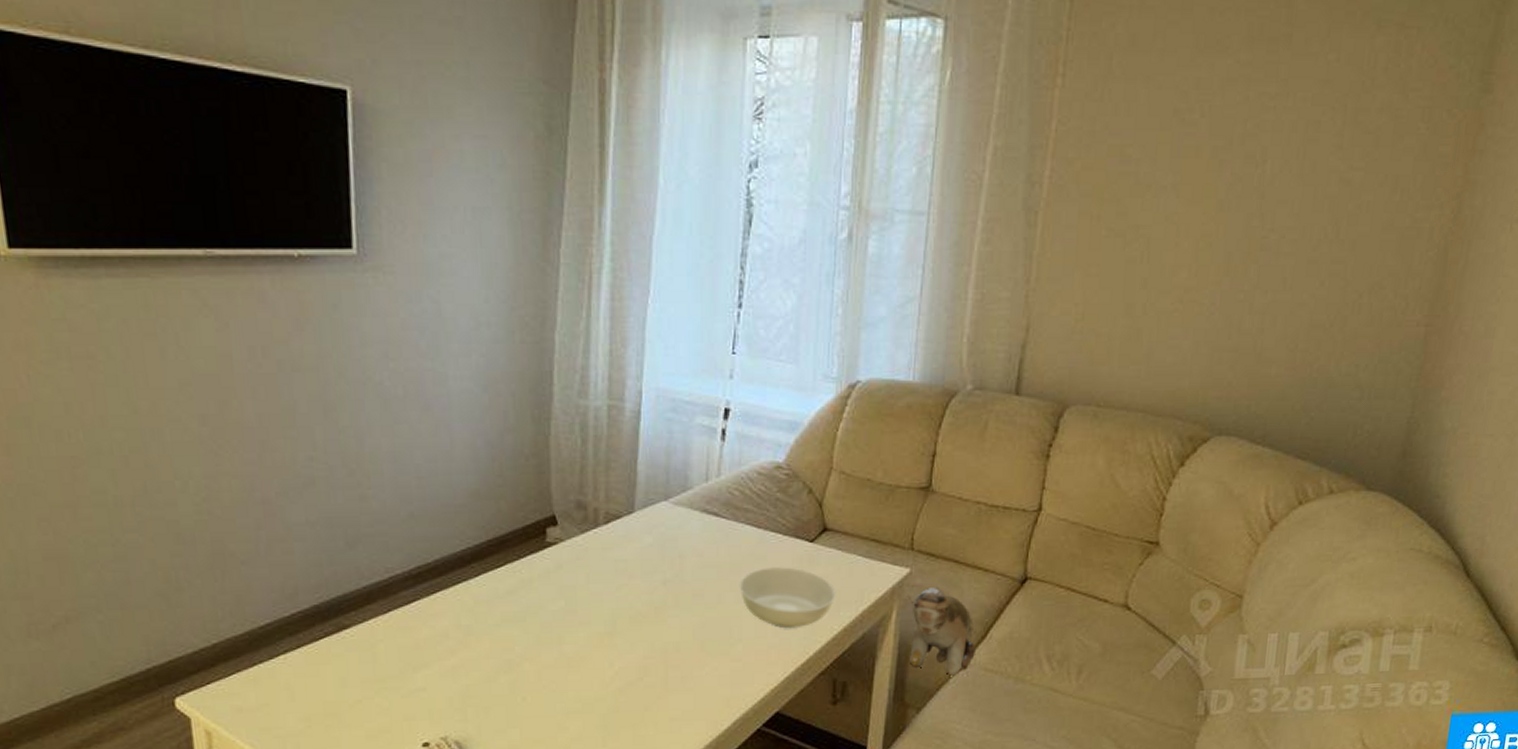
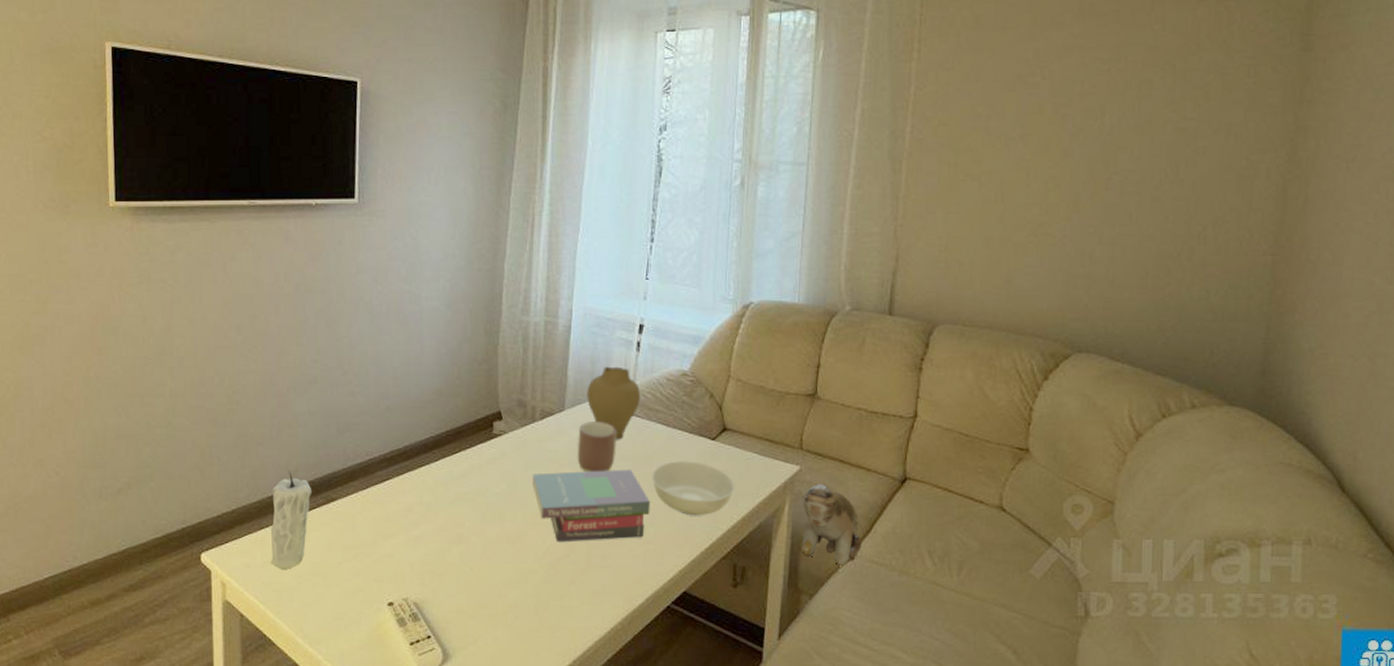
candle: none [265,595,318,713] -> present [270,471,312,570]
books: none [596,578,738,665] -> present [532,469,650,542]
mug: none [650,524,699,584] -> present [577,422,618,473]
vase: none [661,459,727,545] -> present [587,366,641,440]

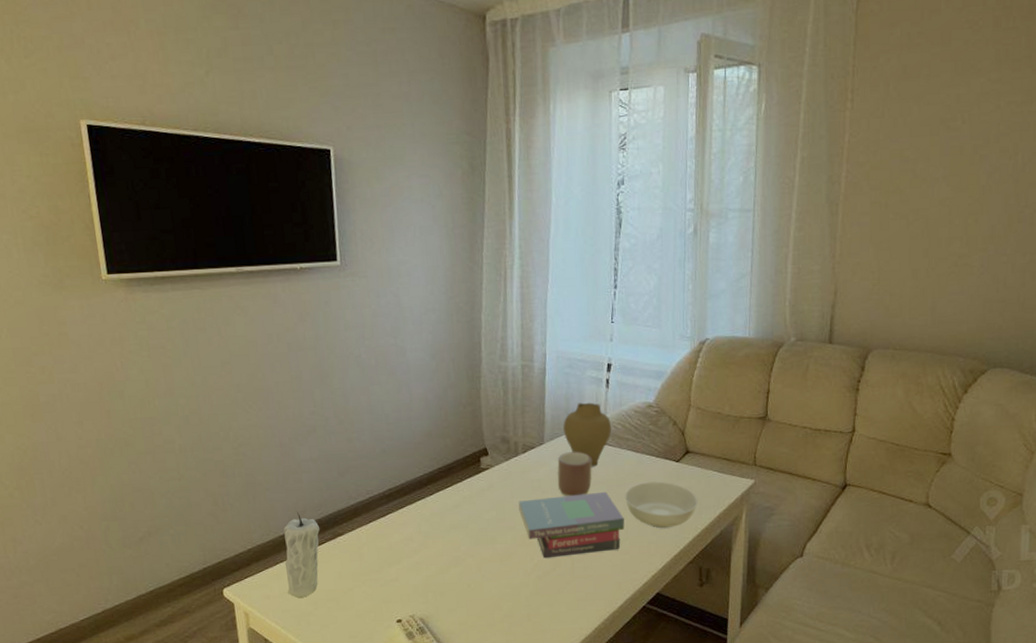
plush toy: present [797,483,861,566] -> none [752,493,809,562]

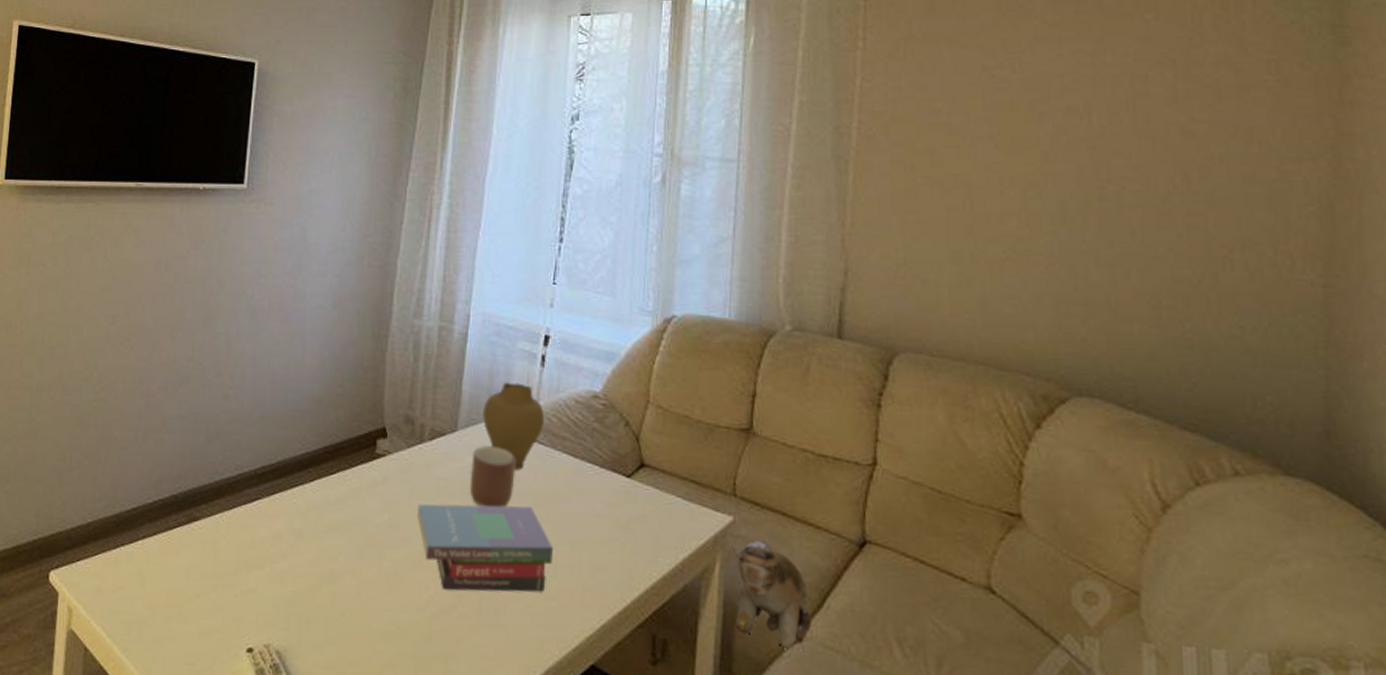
candle: present [284,512,320,599] -> none [123,482,175,599]
bowl: present [624,481,698,528] -> none [555,499,654,570]
plush toy: none [752,493,809,562] -> present [730,540,811,649]

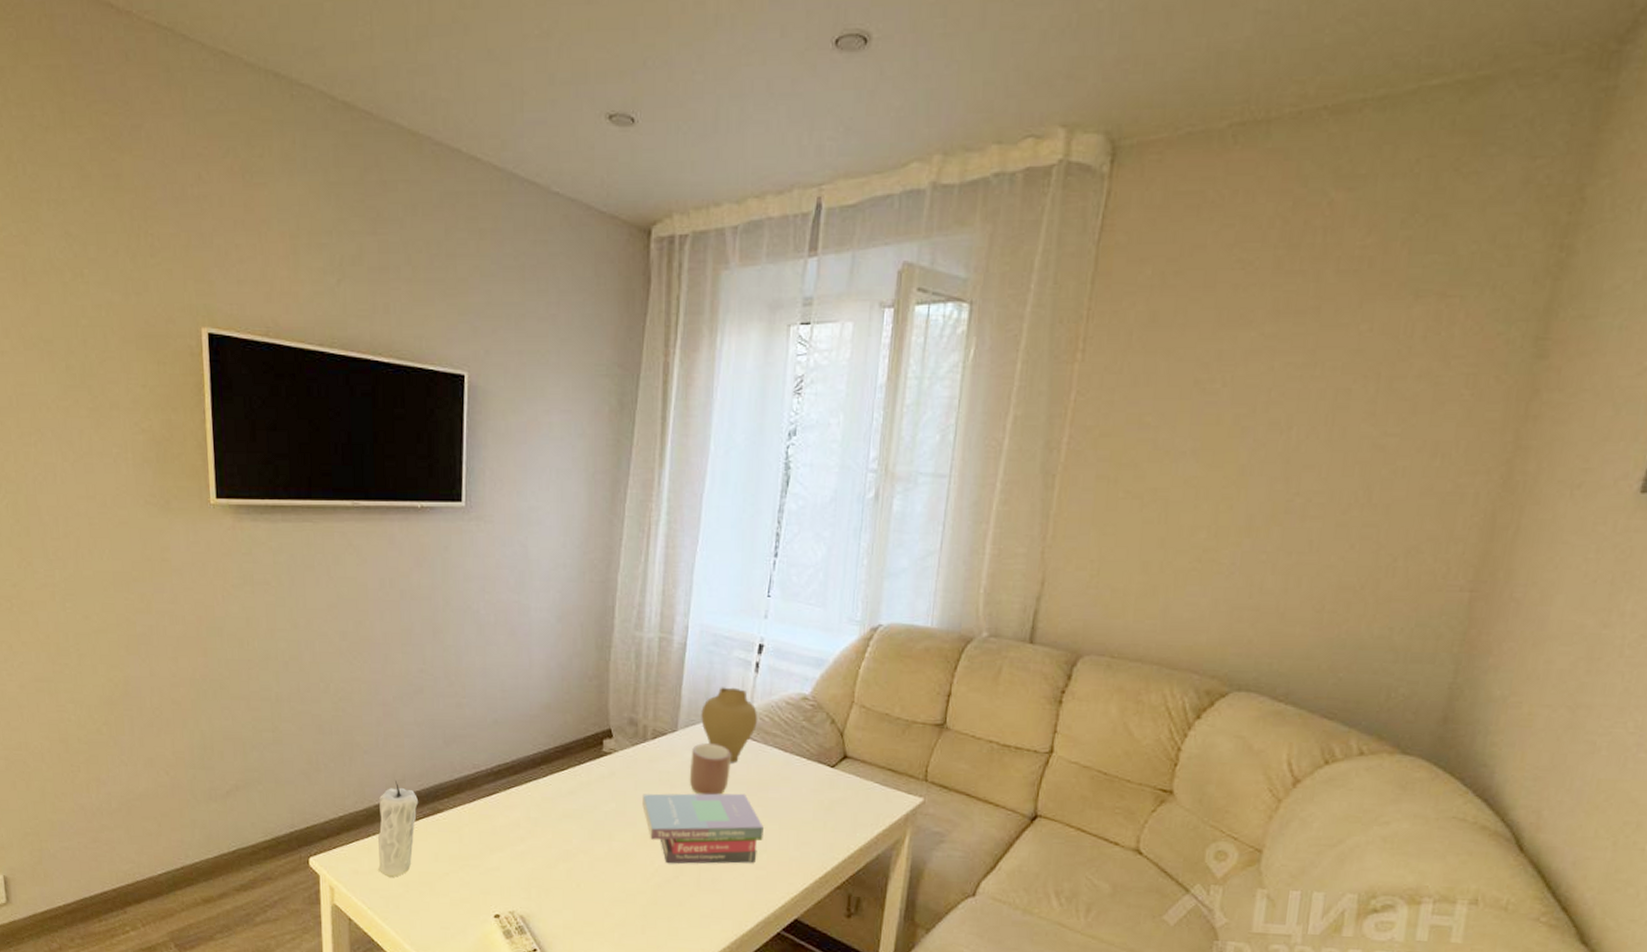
candle: none [123,482,175,599] -> present [377,780,419,878]
plush toy: present [730,540,811,649] -> none [919,816,985,902]

